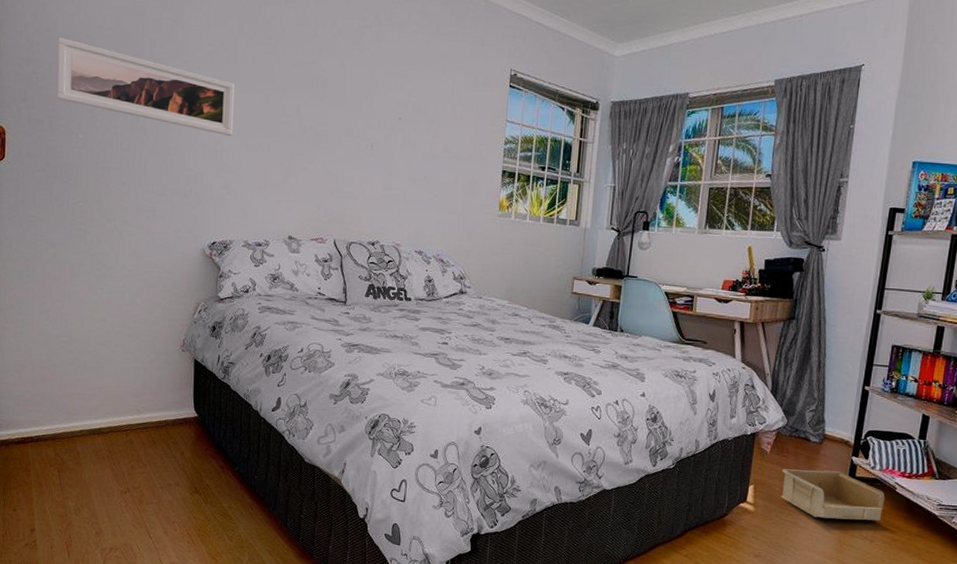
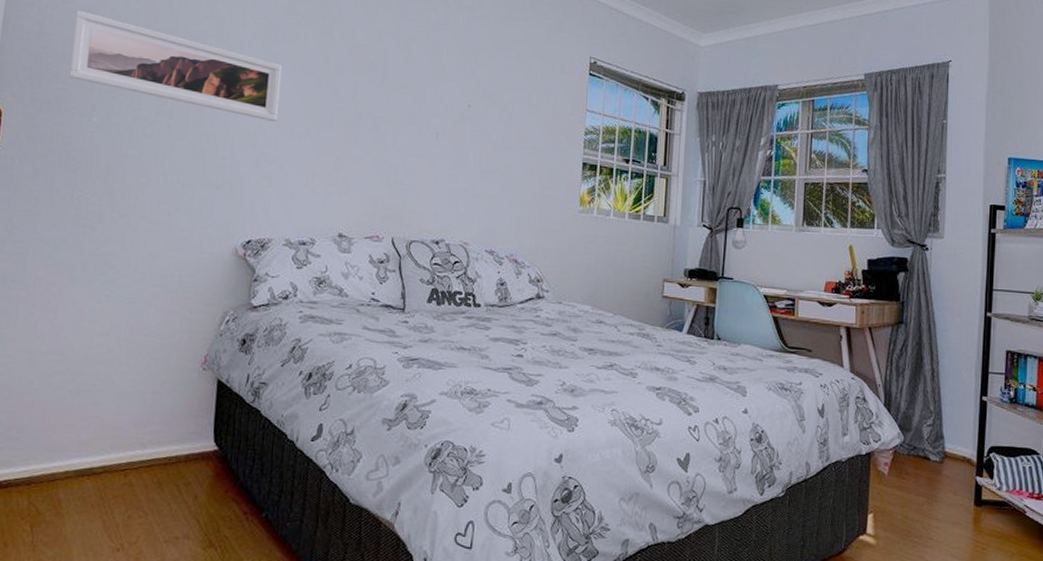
storage bin: present [780,469,885,521] -> none [902,493,1016,551]

